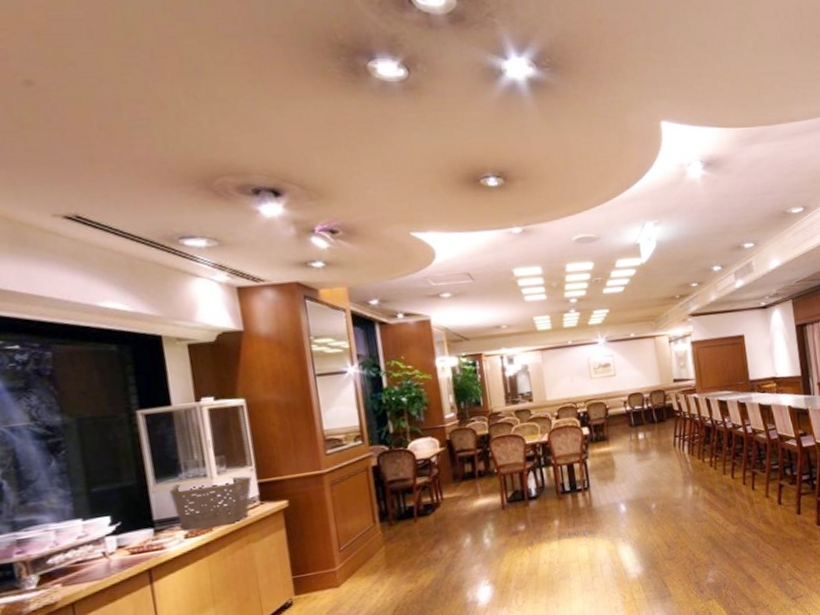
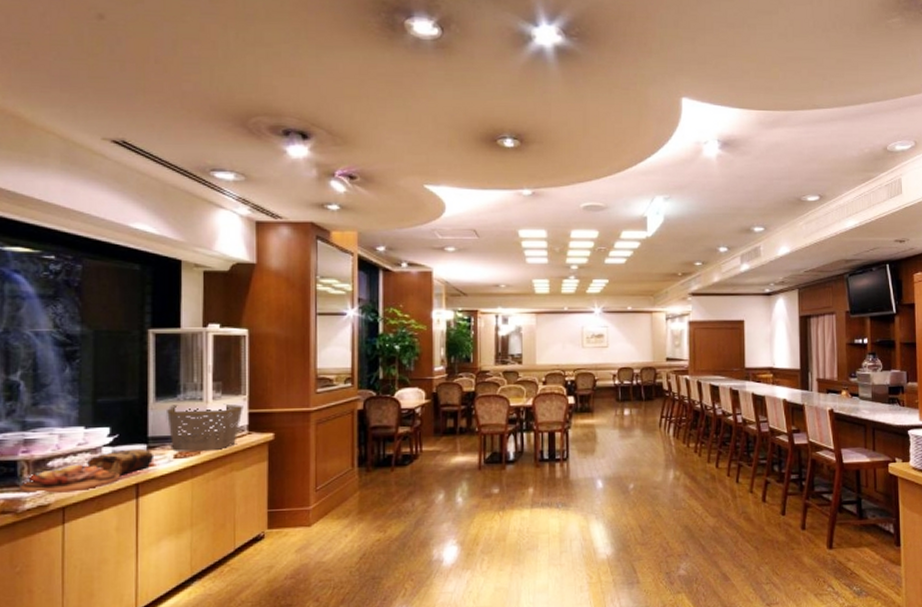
food platter: none [20,557,131,596] -> present [20,464,121,495]
bread loaf: none [90,533,164,565] -> present [87,448,155,477]

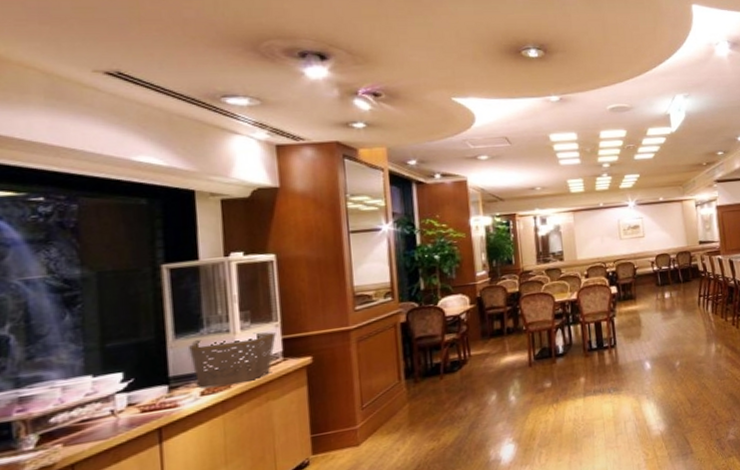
food platter: present [20,464,121,495] -> none [16,415,140,457]
bread loaf: present [87,448,155,477] -> none [98,390,178,423]

